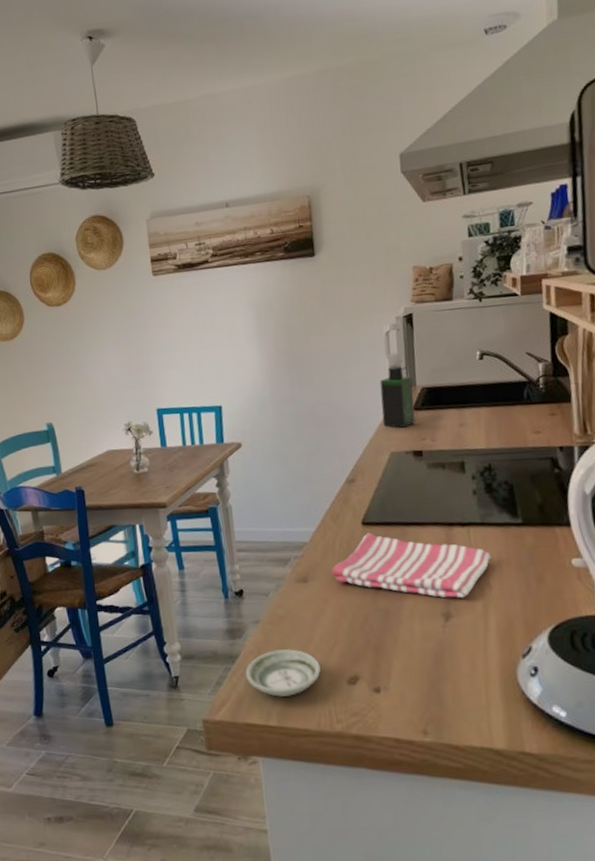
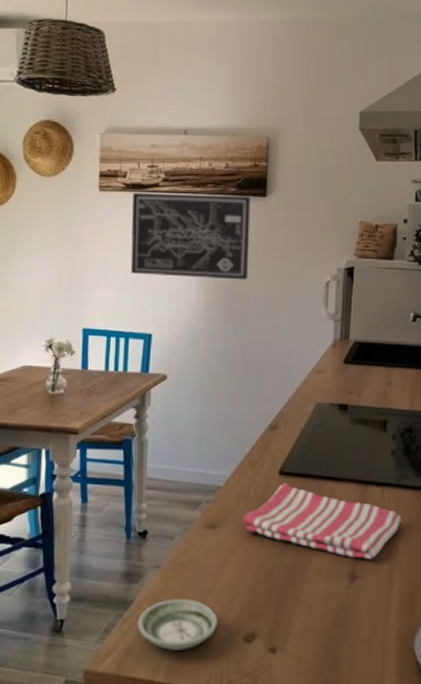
wall art: none [184,259,307,351] -> present [130,193,251,280]
spray bottle: present [379,352,415,428] -> none [312,303,346,379]

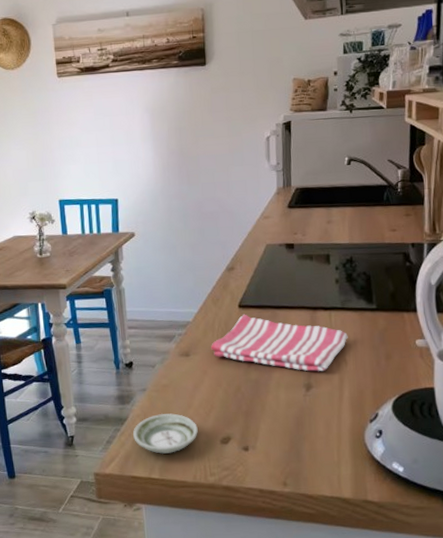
wall art: present [130,193,251,280] -> none [86,67,196,148]

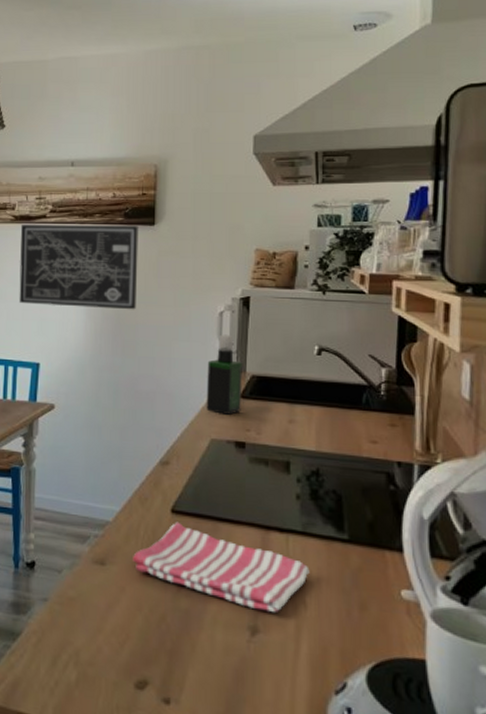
wall art: none [86,67,196,148] -> present [19,225,139,310]
saucer: present [133,413,198,454] -> none [26,634,107,690]
spray bottle: none [259,155,289,223] -> present [206,334,242,415]

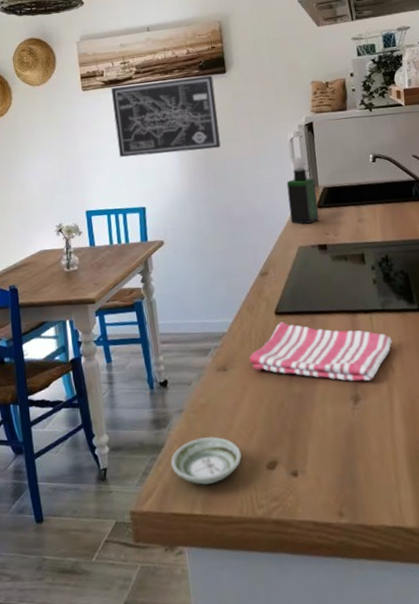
saucer: none [26,634,107,690] -> present [171,436,242,485]

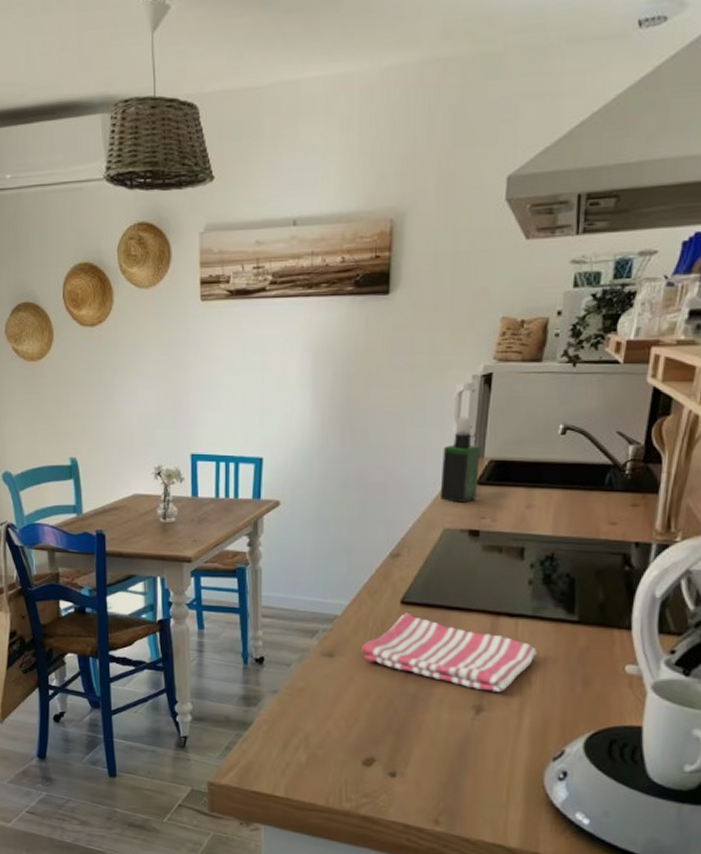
wall art: present [110,75,221,157] -> none [237,296,371,395]
saucer: present [171,436,242,485] -> none [258,721,336,770]

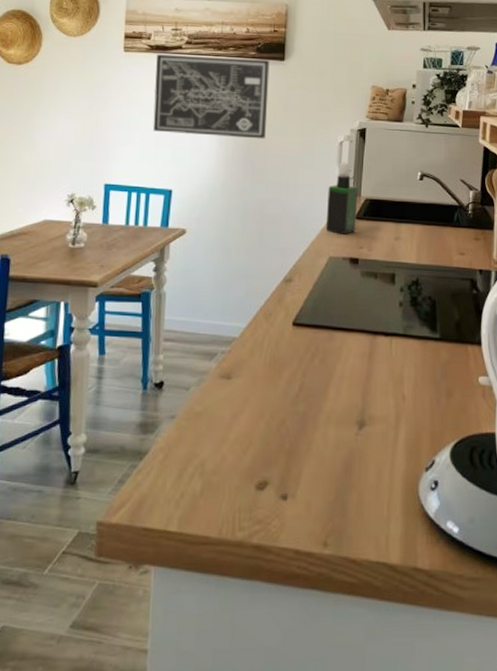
wall art: none [237,296,371,395] -> present [152,54,270,139]
dish towel: present [361,612,537,693] -> none [257,333,408,407]

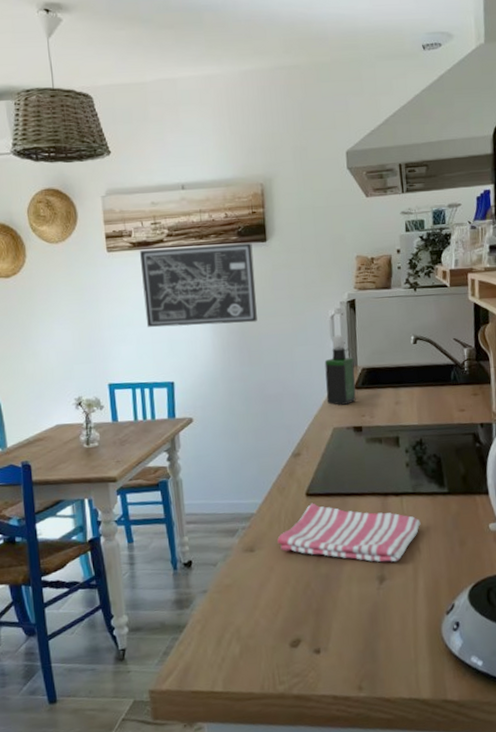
dish towel: none [257,333,408,407] -> present [277,503,421,563]

